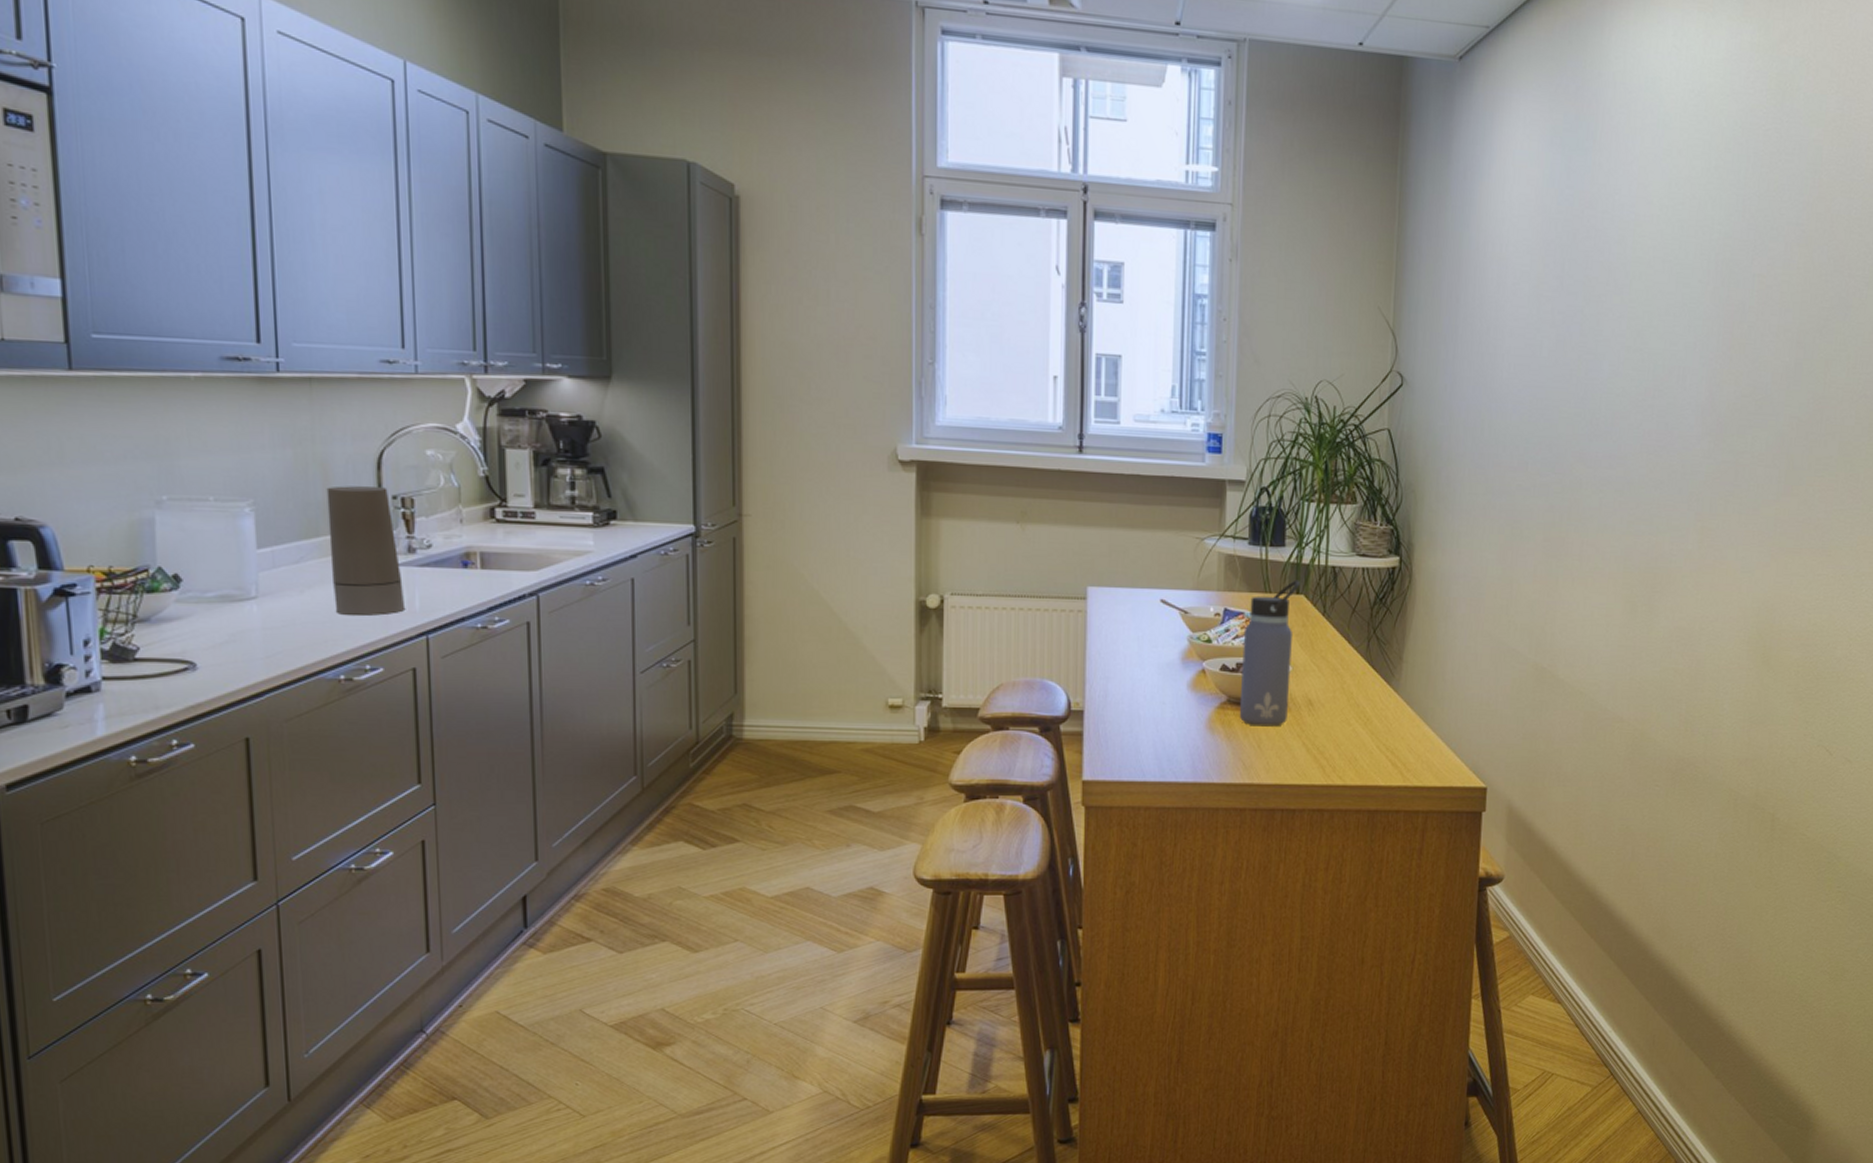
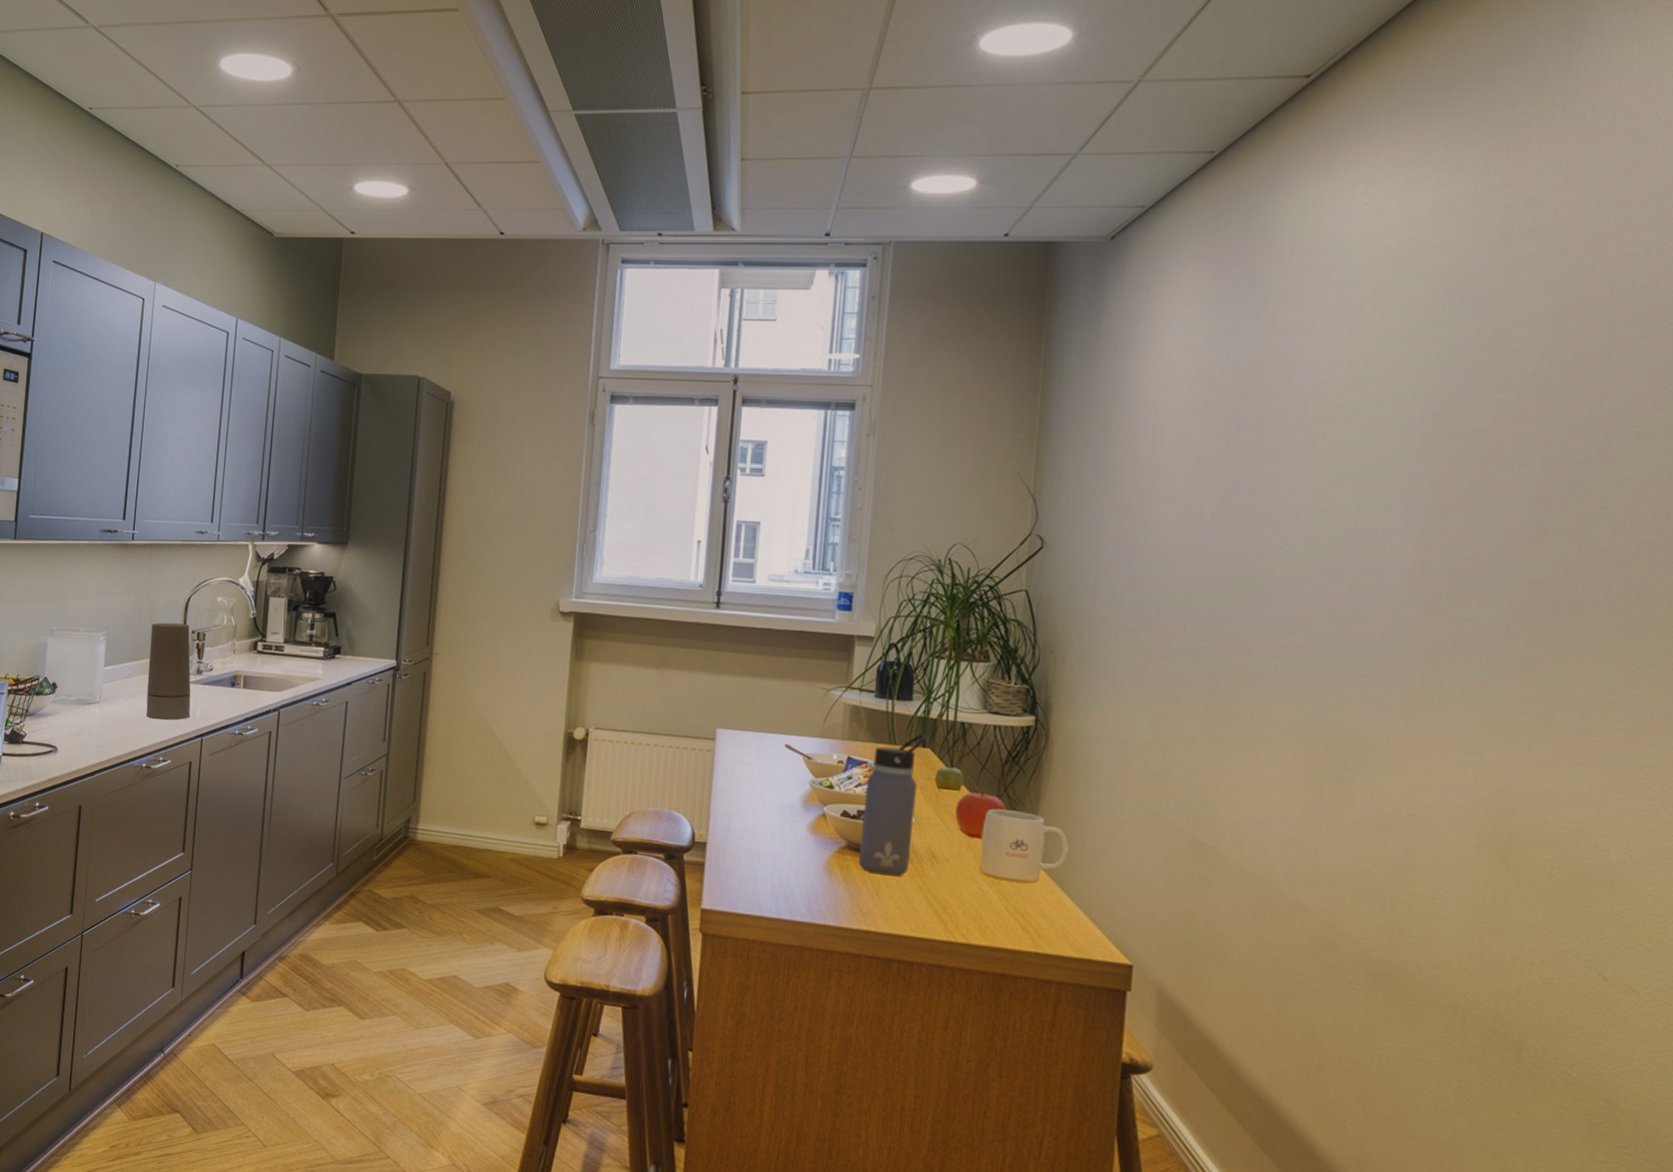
fruit: none [1309,609,1337,639] -> present [935,764,965,794]
fruit: none [1329,635,1376,682] -> present [955,791,1007,839]
mug: none [1352,651,1431,722] -> present [979,808,1069,885]

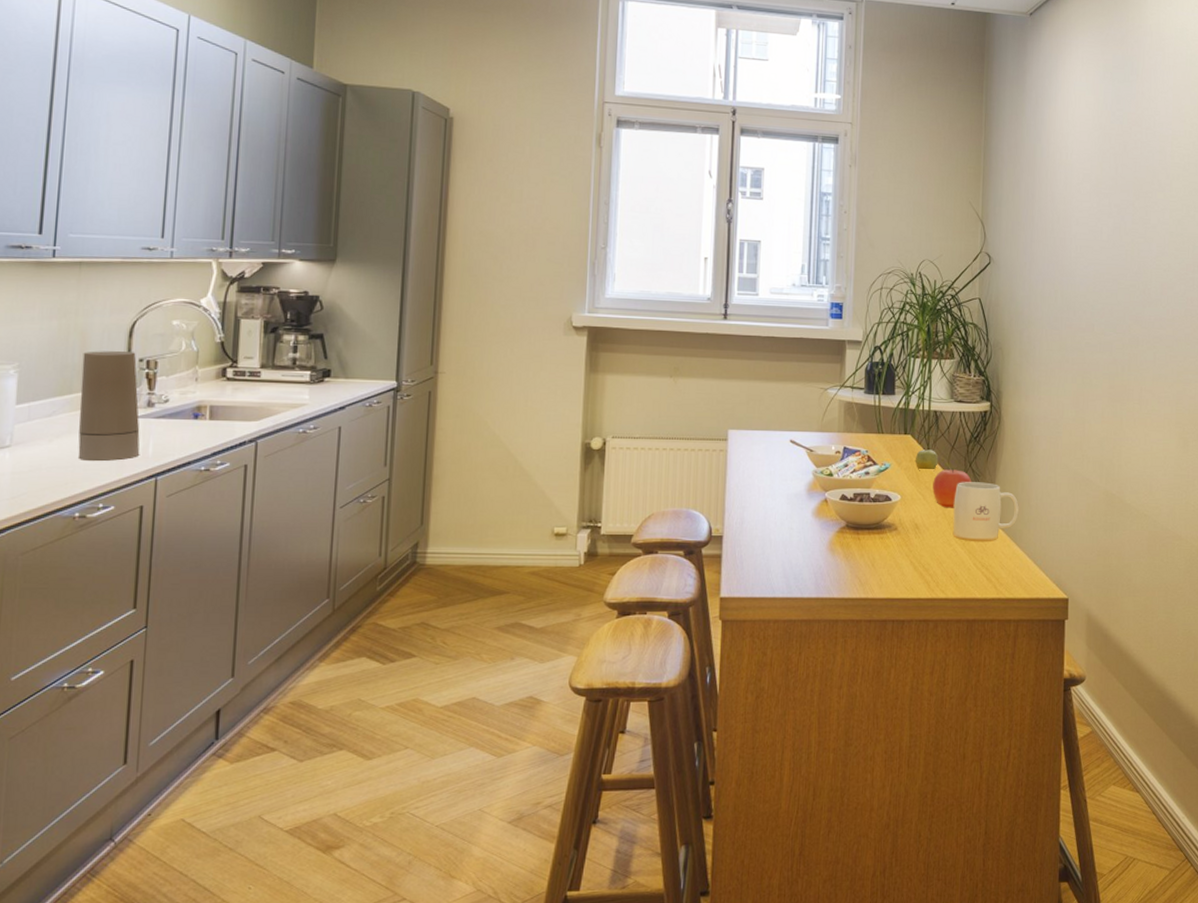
water bottle: present [858,733,927,877] -> none [856,422,908,548]

